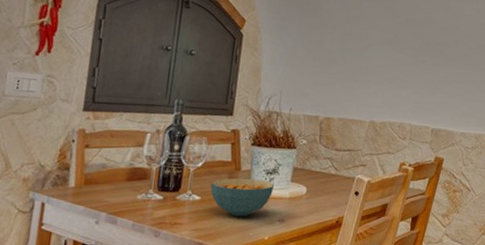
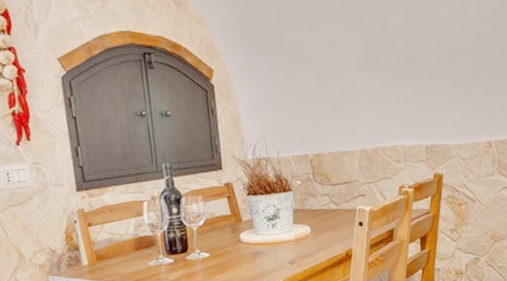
cereal bowl: present [210,178,275,217] -> none [216,227,279,267]

